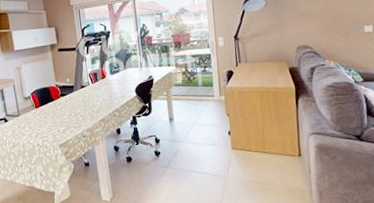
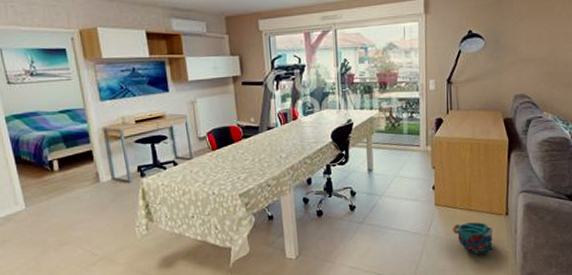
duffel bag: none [249,163,291,194] -> present [452,222,494,255]

